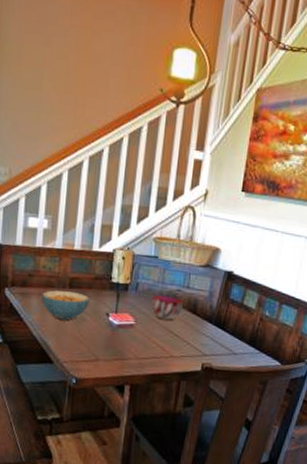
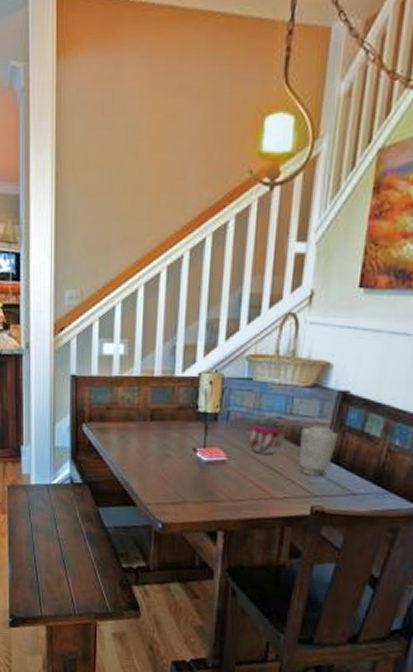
cereal bowl: present [42,290,90,320] -> none [121,424,174,458]
vase: none [192,291,225,340] -> present [298,417,339,477]

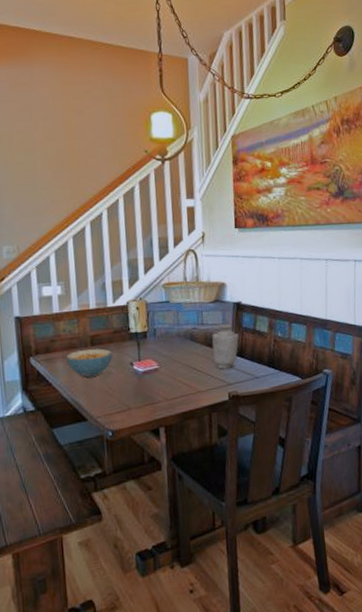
cereal bowl: none [121,424,174,458] -> present [66,348,113,378]
decorative bowl: present [246,425,285,454] -> none [171,335,201,359]

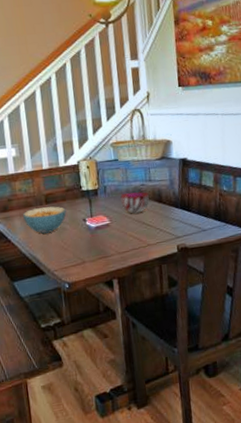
decorative bowl: none [171,335,201,359] -> present [120,191,149,214]
vase: present [212,324,240,370] -> none [160,179,187,224]

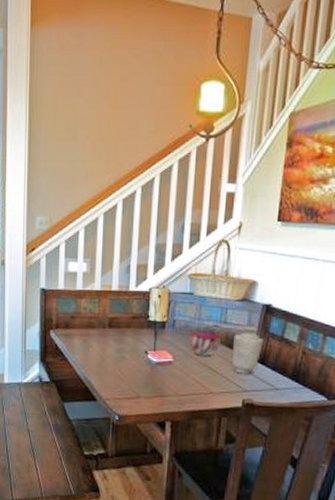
cereal bowl: present [23,206,67,234] -> none [84,331,129,359]
vase: none [160,179,187,224] -> present [231,326,264,375]

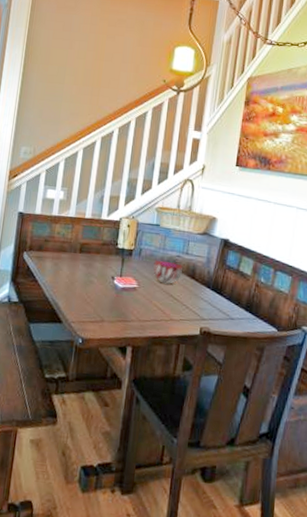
vase: present [231,326,264,375] -> none [191,257,222,304]

